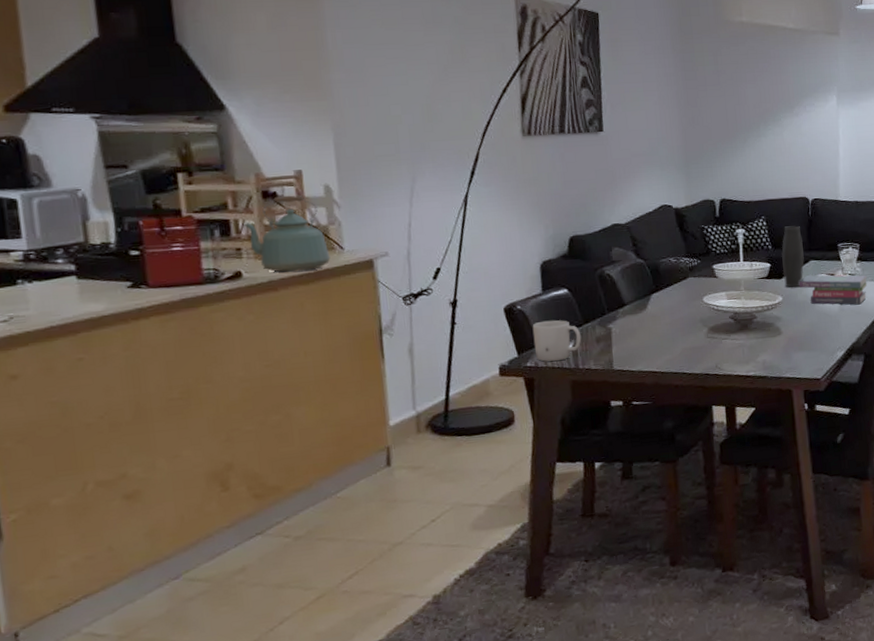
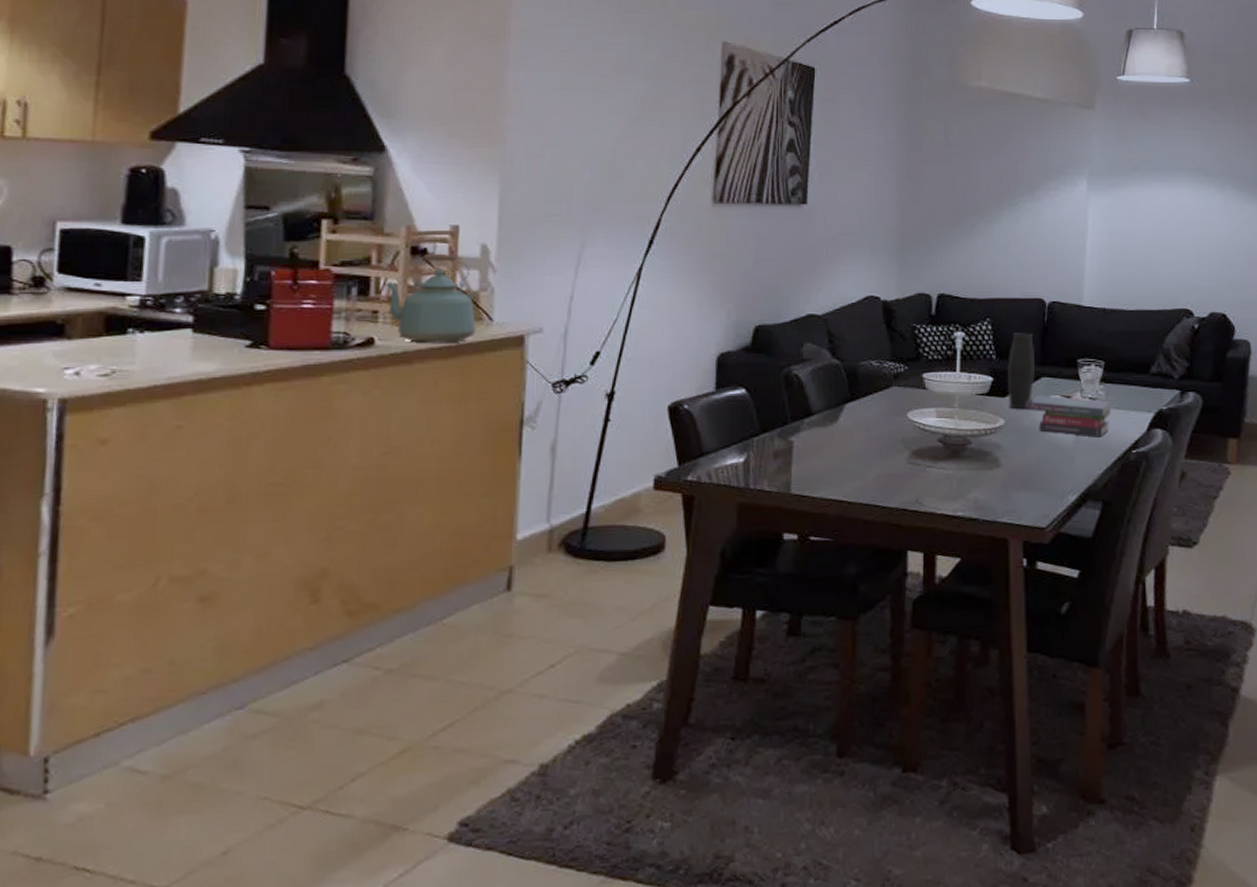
mug: present [532,320,582,362] -> none [698,425,756,478]

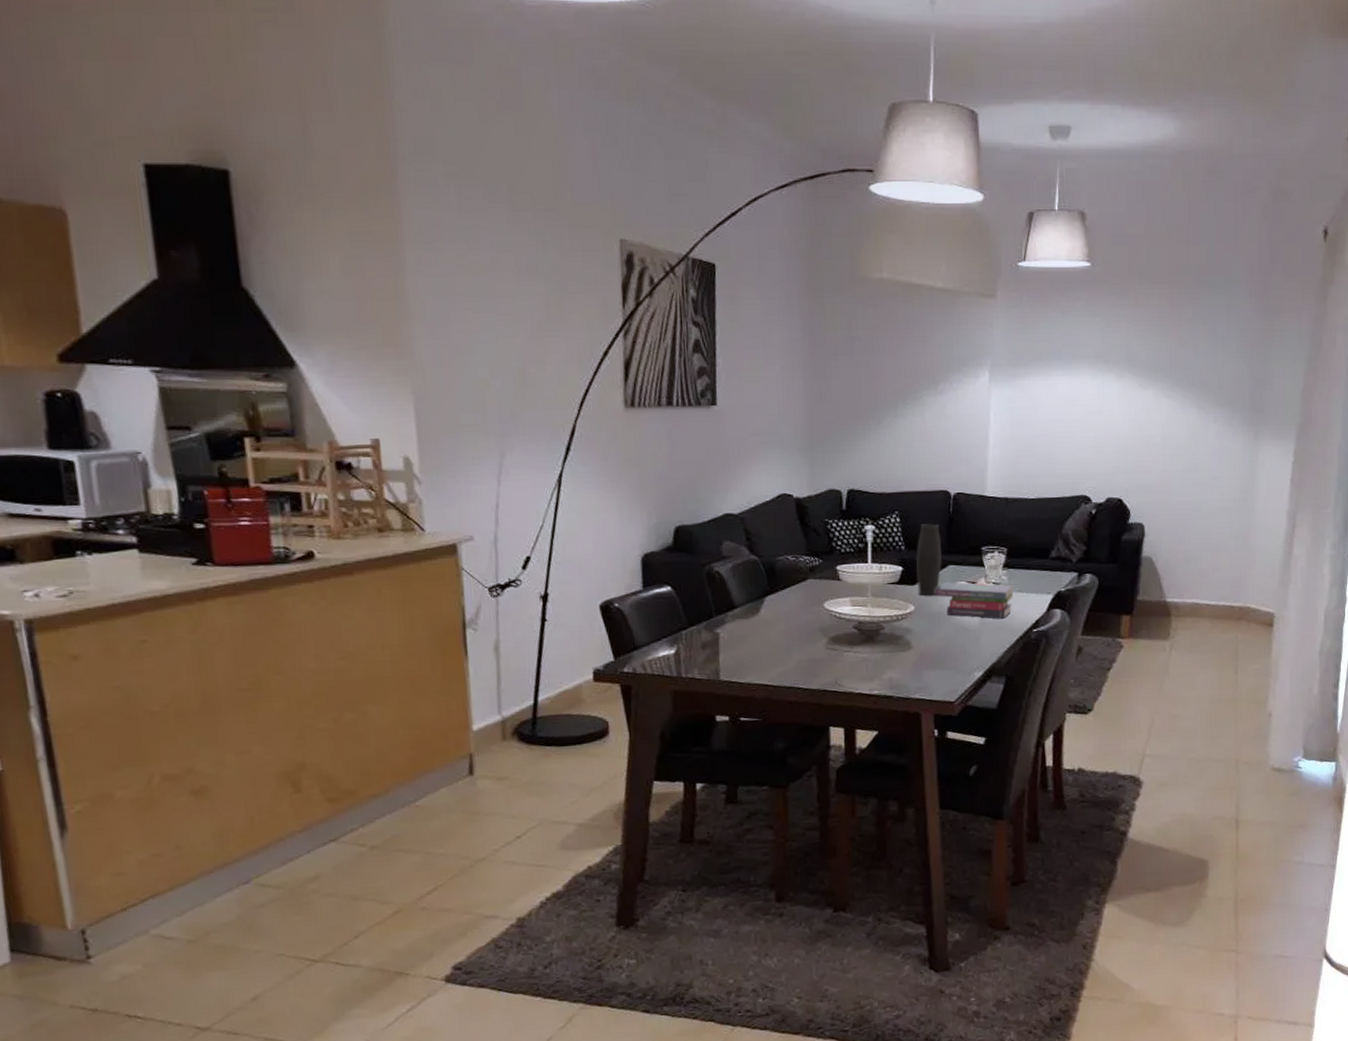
kettle: present [385,253,477,343] -> none [316,467,410,554]

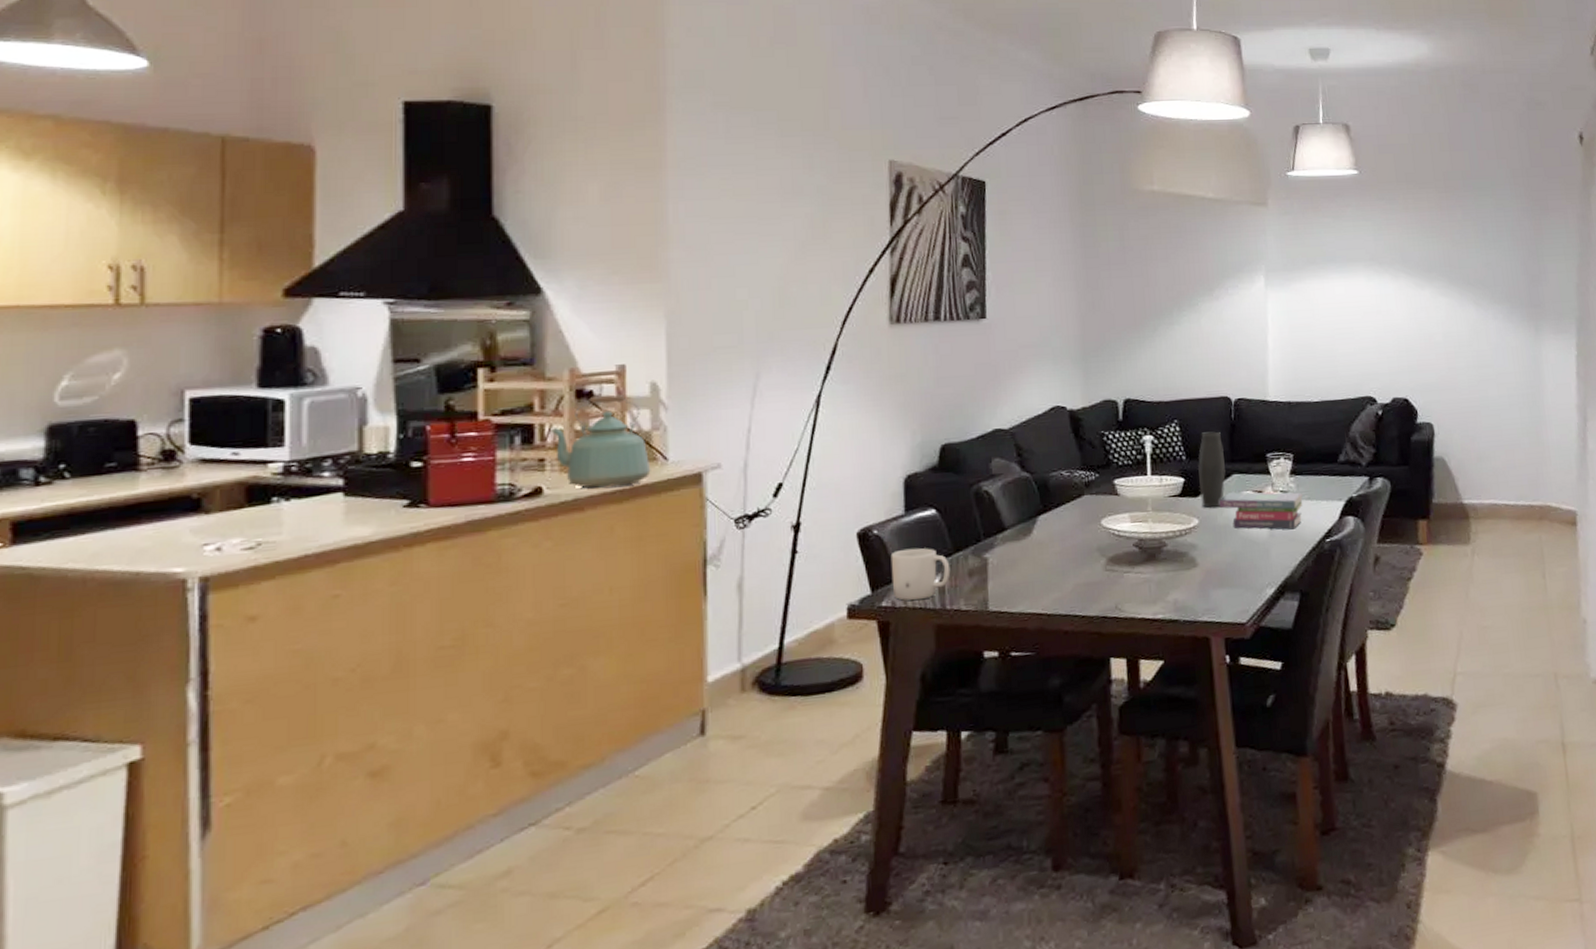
kettle: none [316,467,410,554] -> present [550,394,651,488]
mug: none [630,621,685,668] -> present [890,547,951,601]

